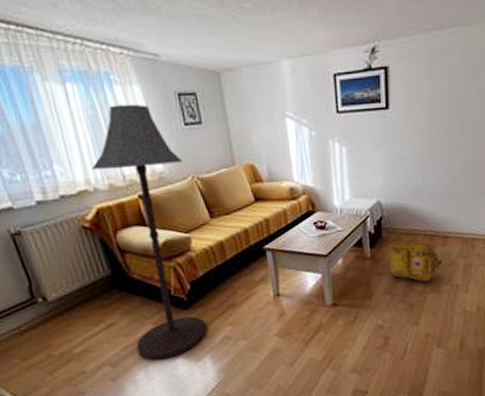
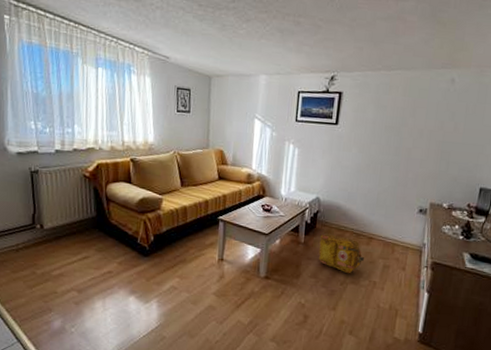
floor lamp: present [91,103,208,360] -> none [100,88,170,295]

